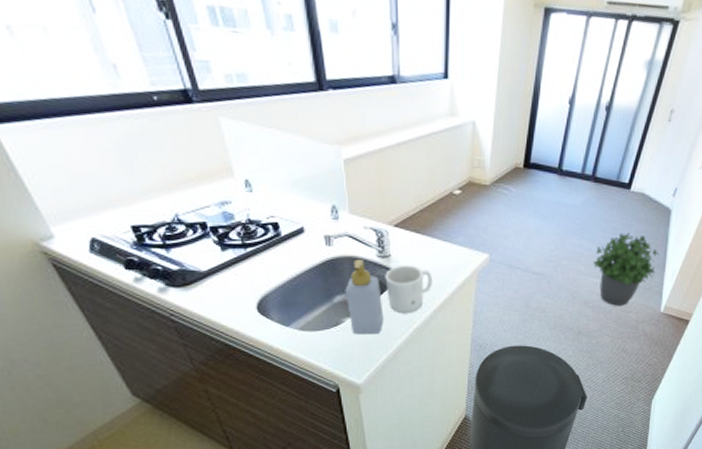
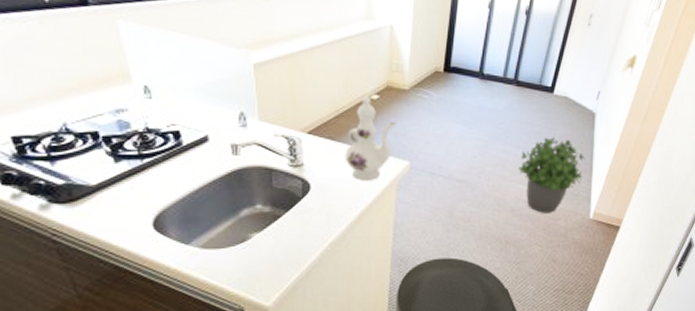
soap bottle: present [345,260,384,333] -> none [253,170,296,250]
mug: present [385,265,432,314] -> none [297,174,349,227]
ewer: none [428,190,478,271] -> present [344,95,397,180]

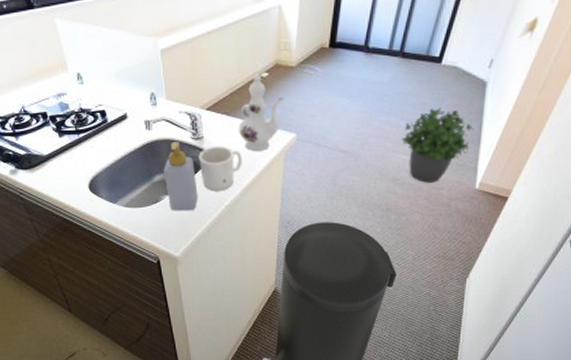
soap bottle: none [253,170,296,250] -> present [163,142,198,210]
mug: none [297,174,349,227] -> present [198,146,242,192]

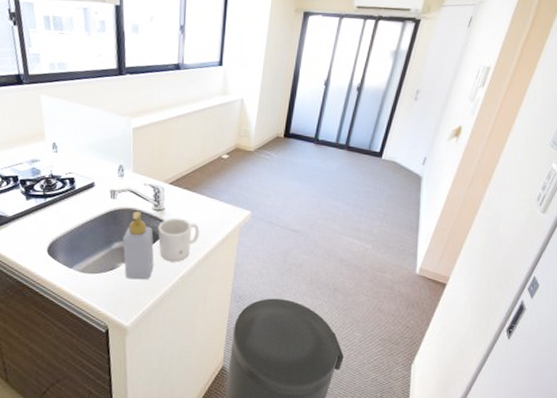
ewer: present [238,73,285,151] -> none [197,154,242,225]
potted plant: present [402,108,474,183] -> none [348,196,412,266]

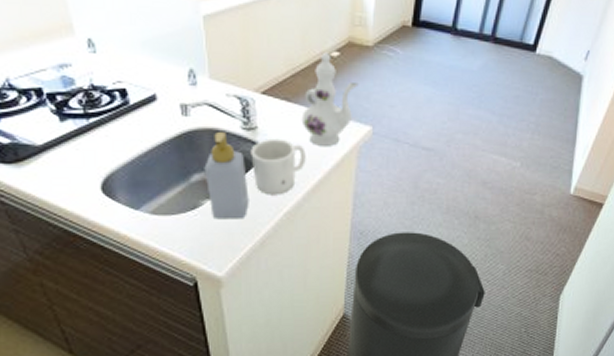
ewer: none [197,154,242,225] -> present [301,52,359,146]

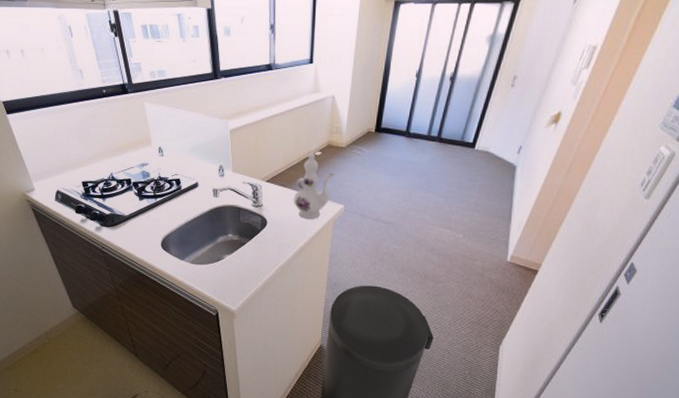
soap bottle: present [204,132,249,218] -> none [226,208,256,269]
mug: present [250,138,306,195] -> none [257,213,296,254]

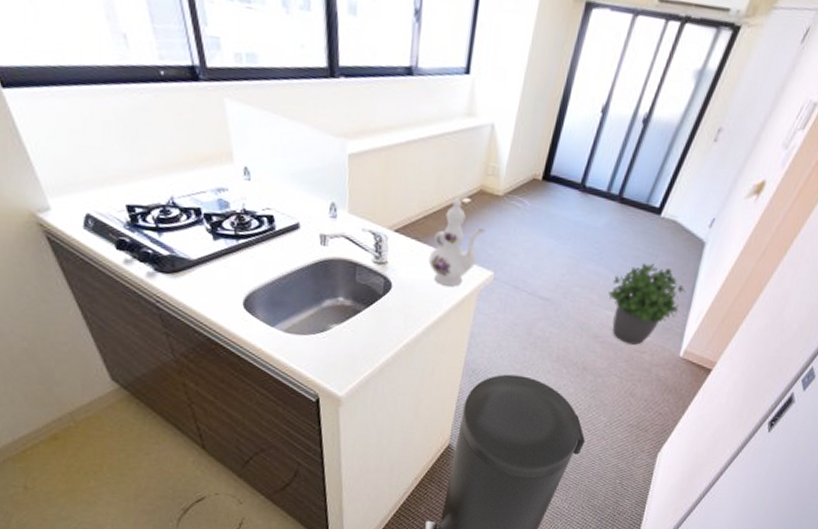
potted plant: none [439,187,505,254] -> present [608,262,686,345]

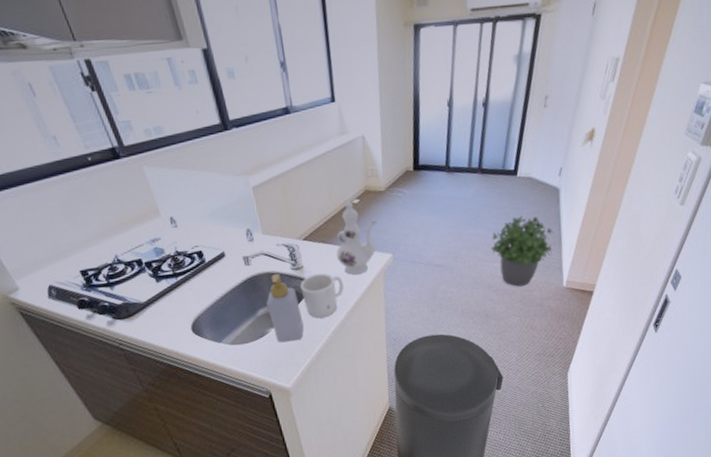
soap bottle: none [335,263,374,345] -> present [266,274,304,342]
mug: none [378,274,430,327] -> present [300,273,344,319]

